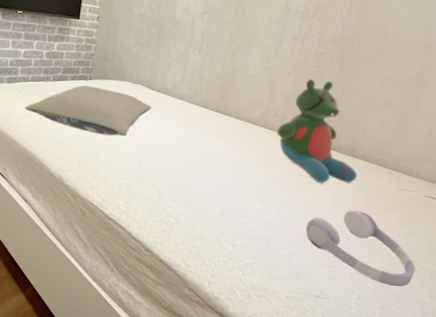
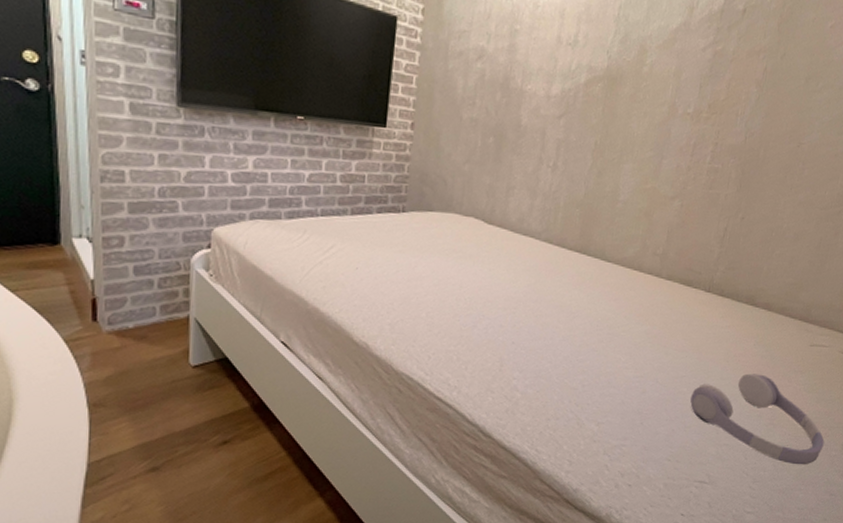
pillow: present [24,85,151,136] -> none [313,220,489,288]
stuffed animal: present [277,79,358,183] -> none [655,204,758,340]

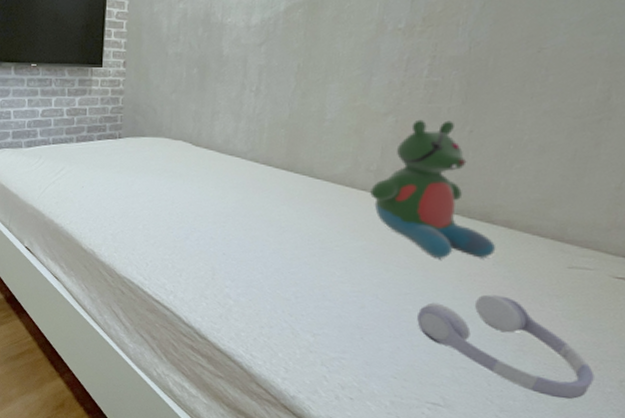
stuffed animal: none [655,204,758,340] -> present [370,119,497,258]

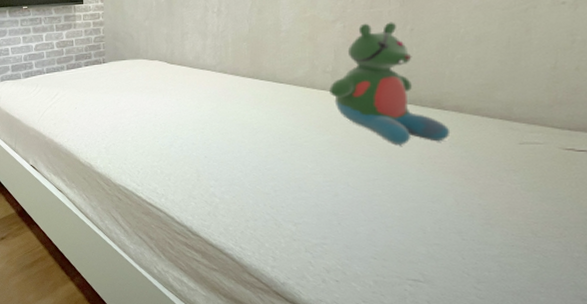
headphones: present [417,294,594,399] -> none [388,174,561,266]

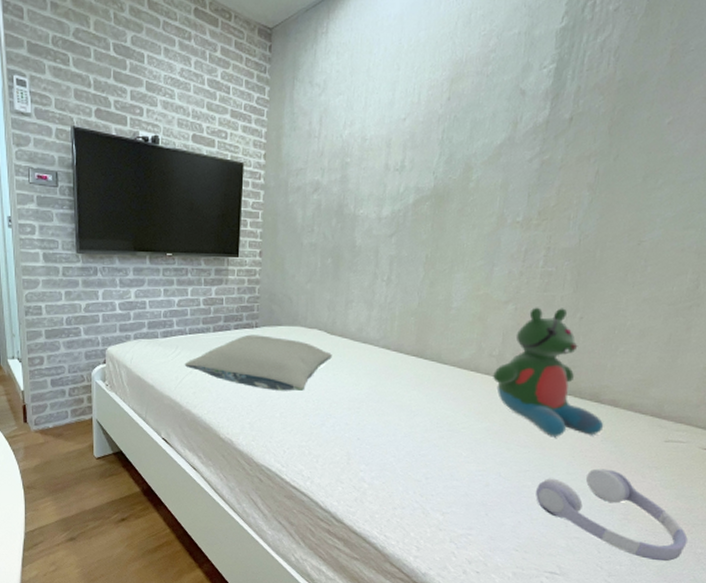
pillow: none [44,69,174,117] -> present [184,334,332,391]
headphones: none [388,174,561,266] -> present [536,468,688,561]

